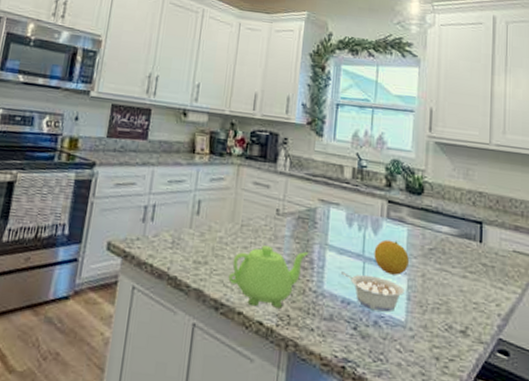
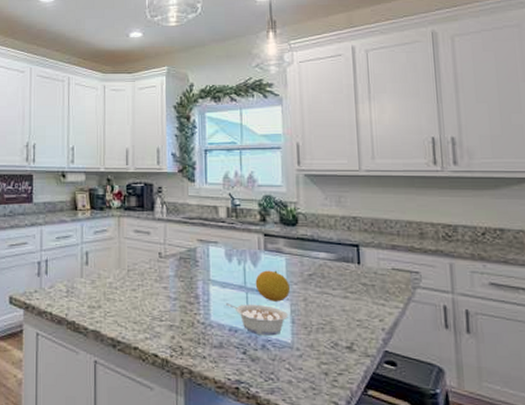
teakettle: present [228,245,309,309] -> none [121,286,194,342]

